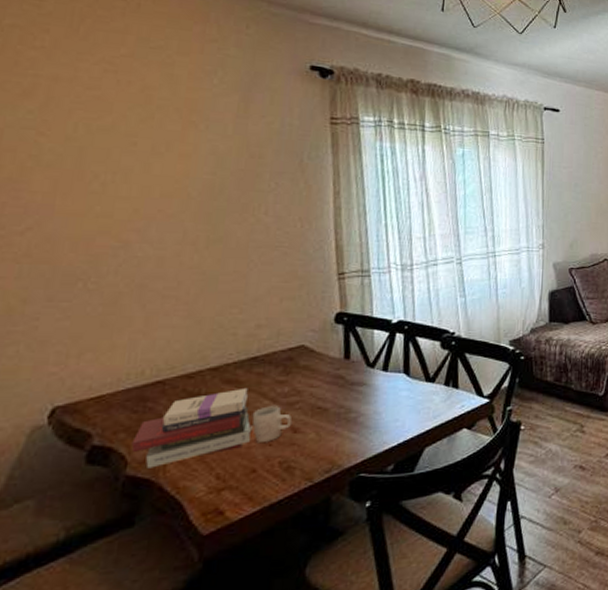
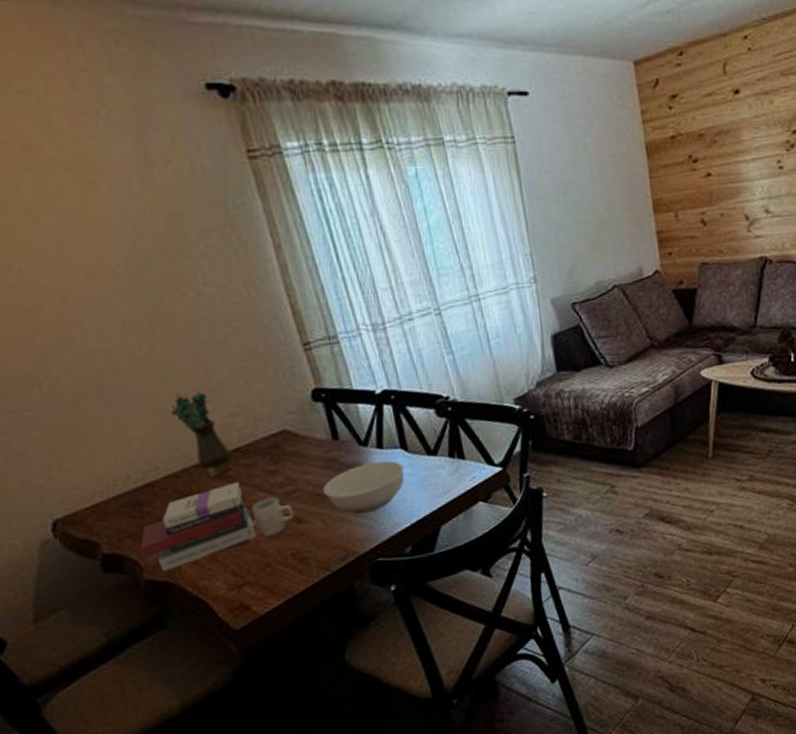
vase: none [202,302,248,380] -> present [171,391,232,476]
bowl: none [324,382,403,430] -> present [323,460,405,514]

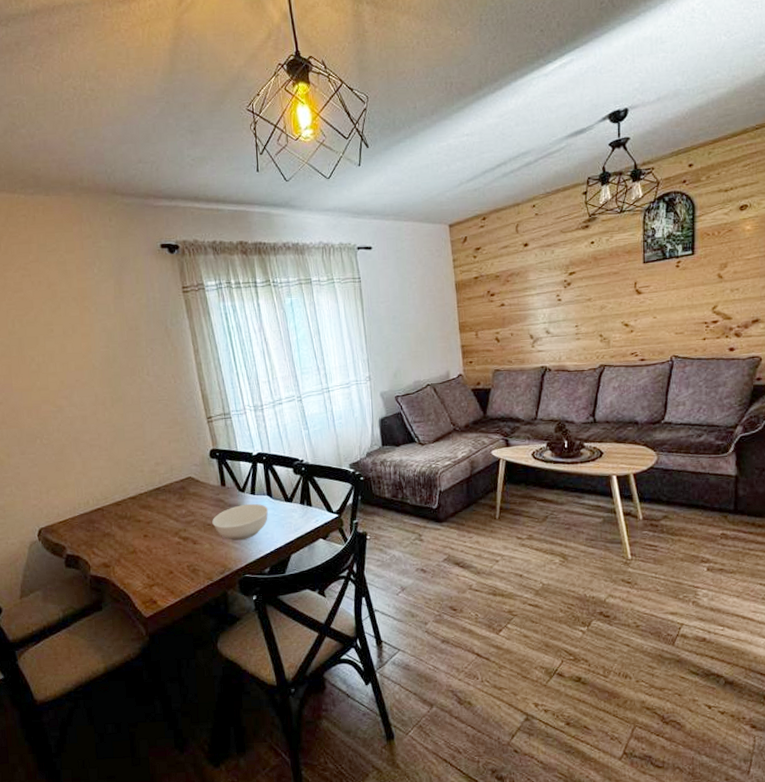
books: present [140,481,258,572] -> none [90,511,166,570]
vase: present [171,391,232,476] -> none [119,447,154,506]
mug: present [251,497,295,536] -> none [163,524,192,551]

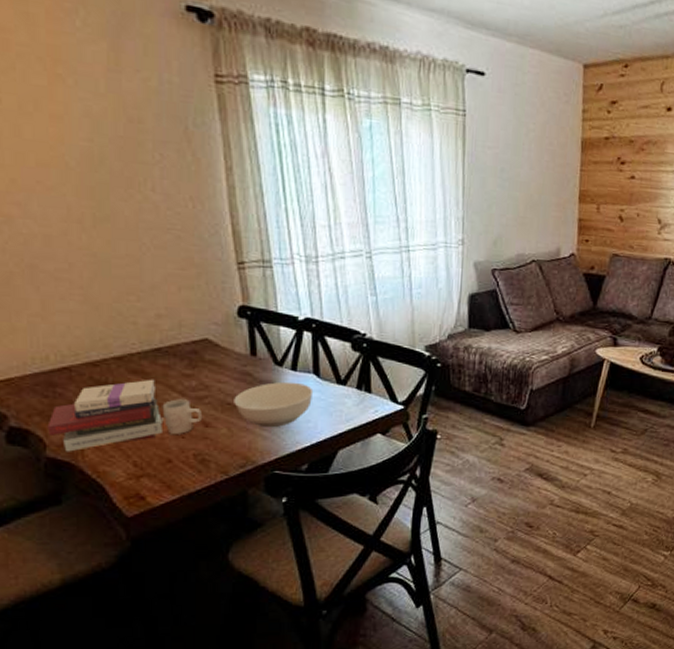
books: none [90,511,166,570] -> present [47,379,164,452]
mug: none [163,524,192,551] -> present [162,399,203,434]

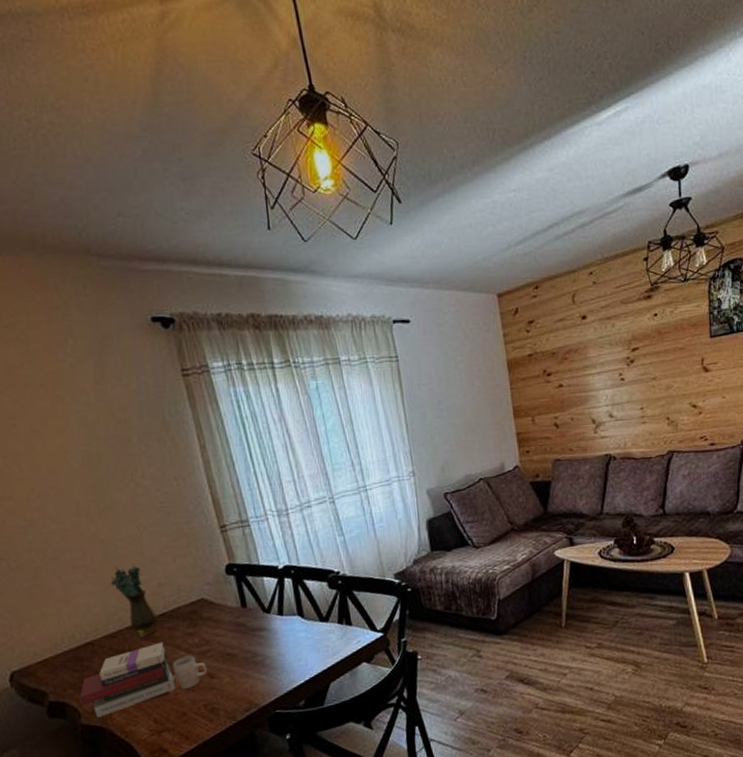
vase: none [100,287,151,370] -> present [111,565,158,637]
bowl: present [234,381,314,428] -> none [232,625,301,672]

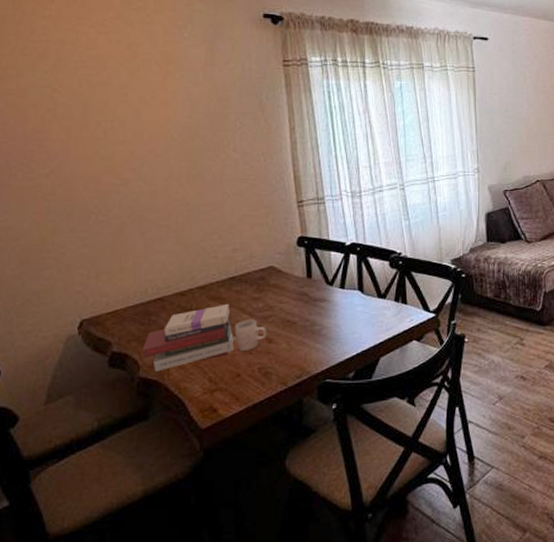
vase: present [111,565,158,637] -> none [189,229,228,297]

